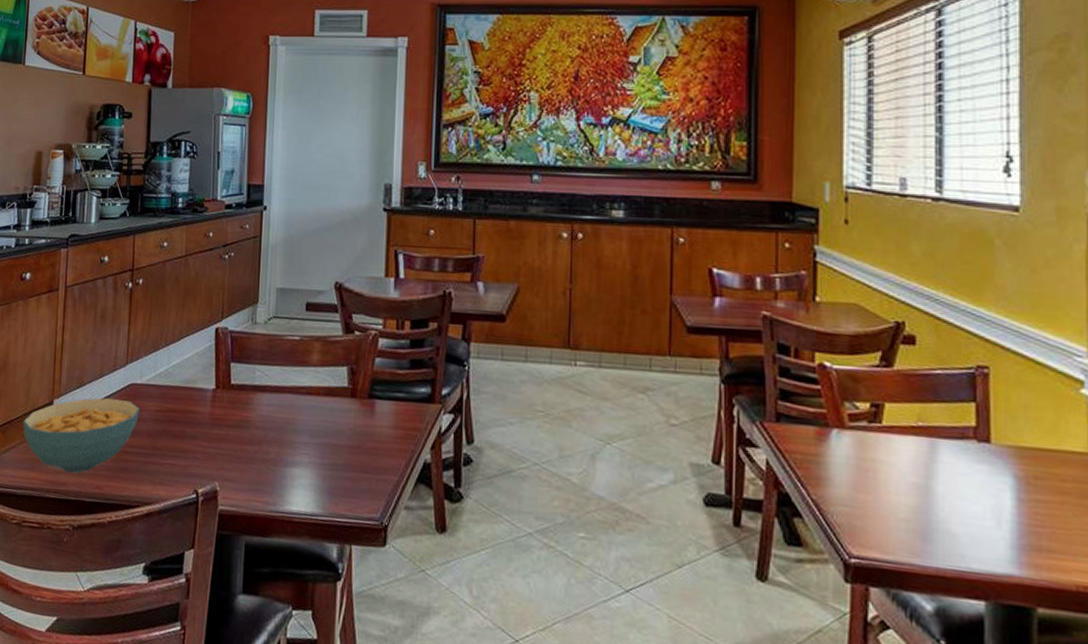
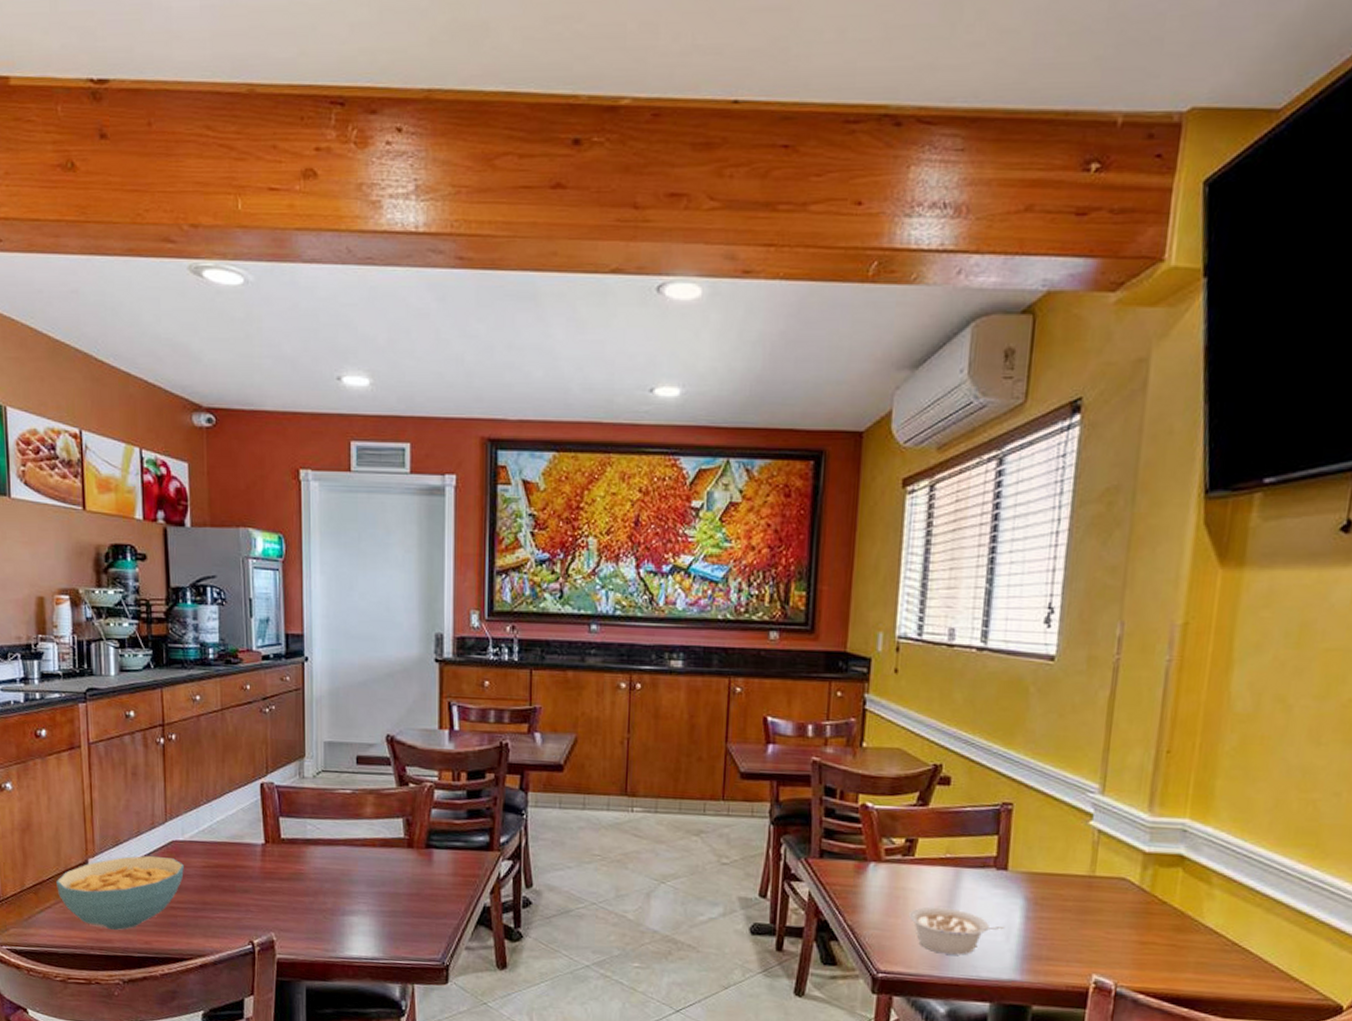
legume: none [881,482,995,542] -> present [909,906,1005,956]

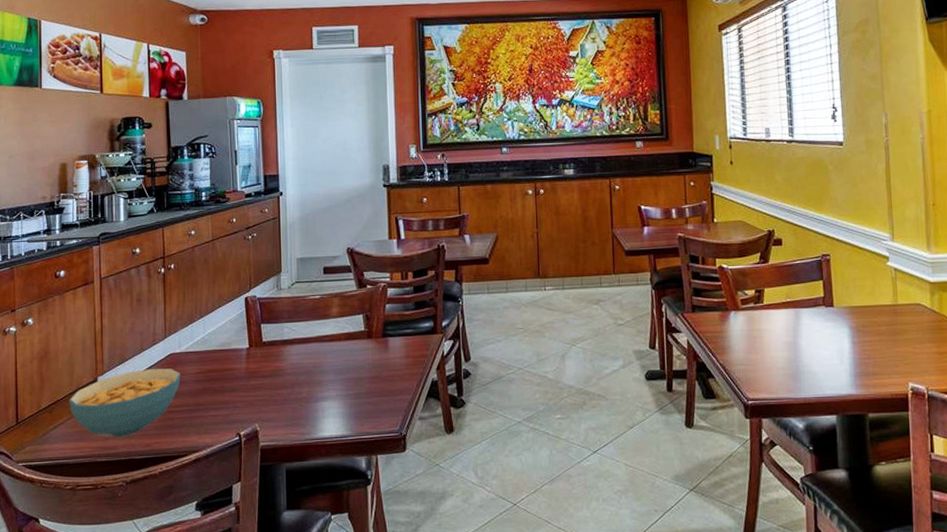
legume: present [909,906,1005,956] -> none [766,341,839,379]

